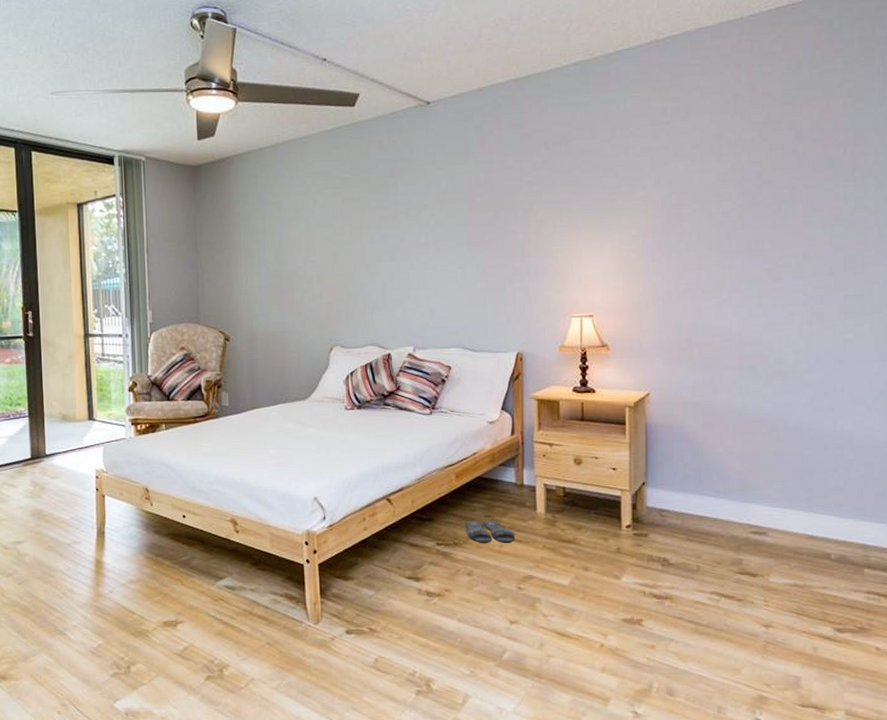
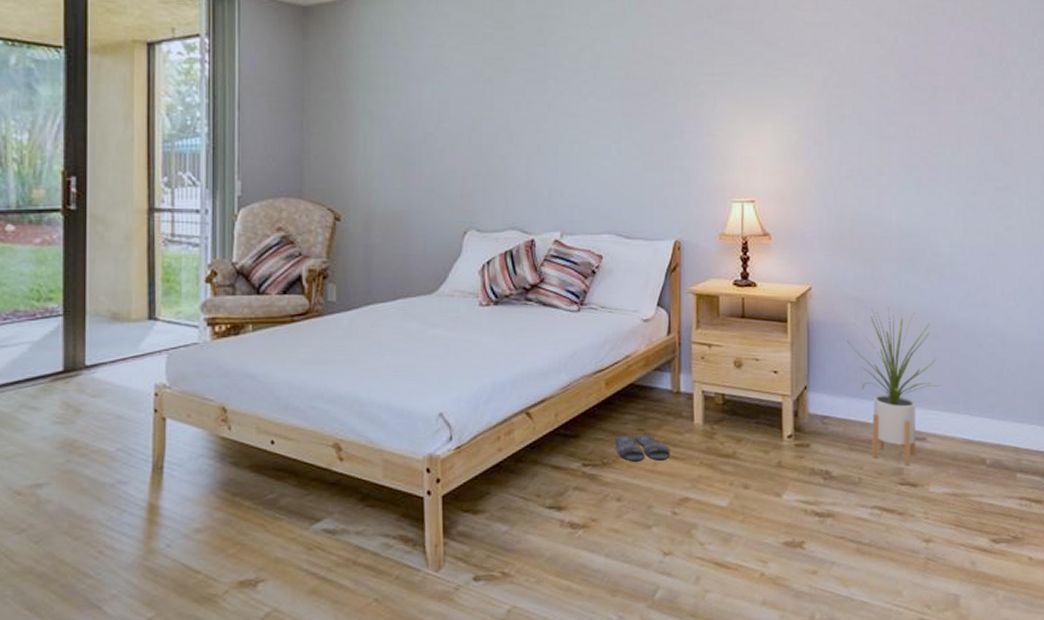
house plant: none [685,411,782,557] -> present [846,307,940,466]

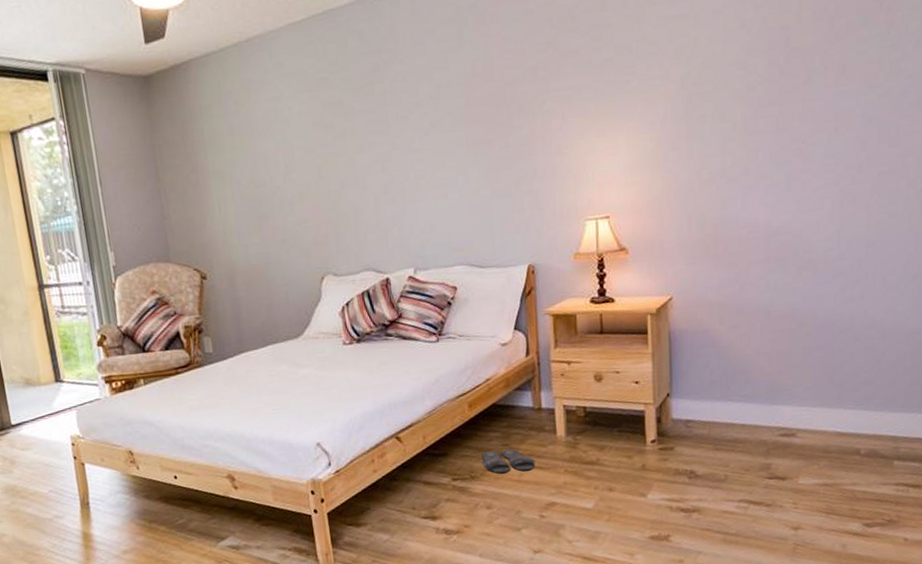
house plant: present [846,307,940,466] -> none [710,309,811,461]

